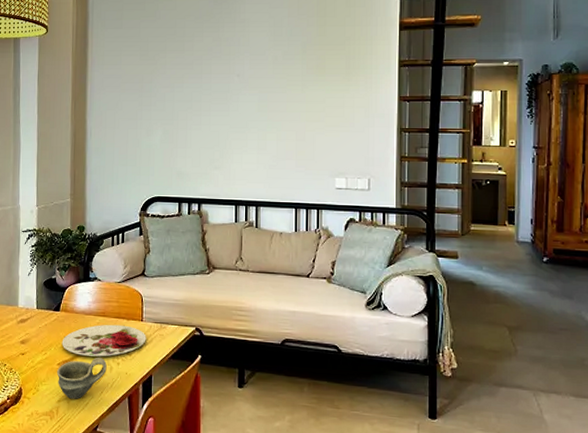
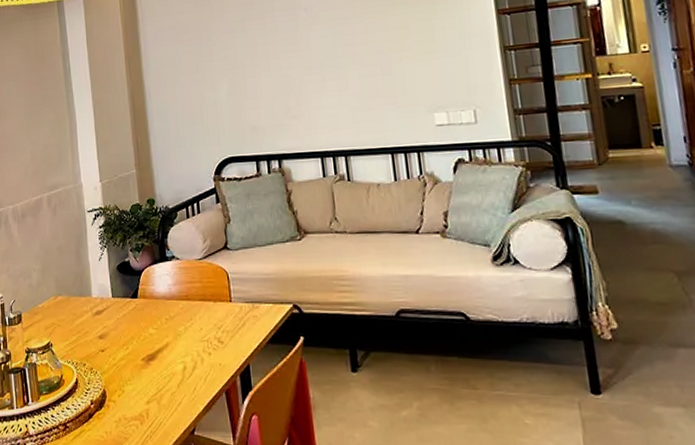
cup: present [57,357,107,399] -> none [142,347,197,399]
plate: present [62,324,146,357] -> none [144,308,238,347]

